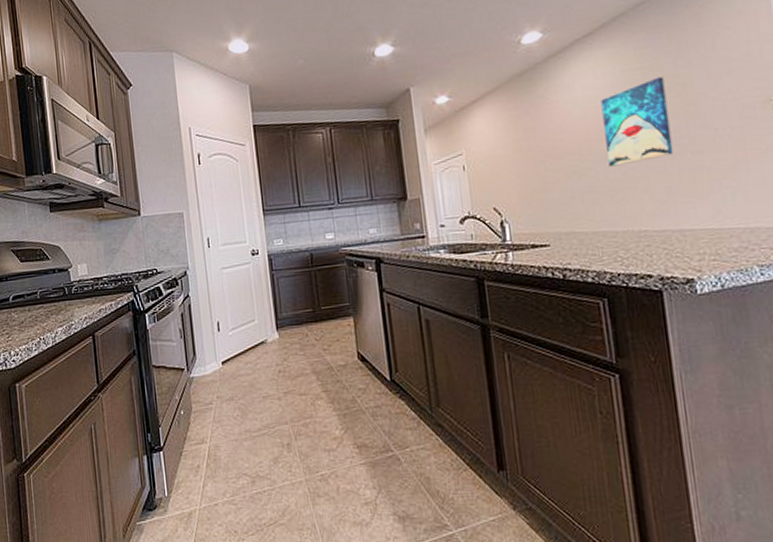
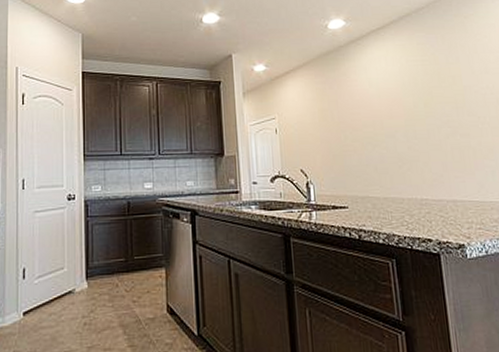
wall art: present [601,76,674,167] -> none [391,69,447,141]

